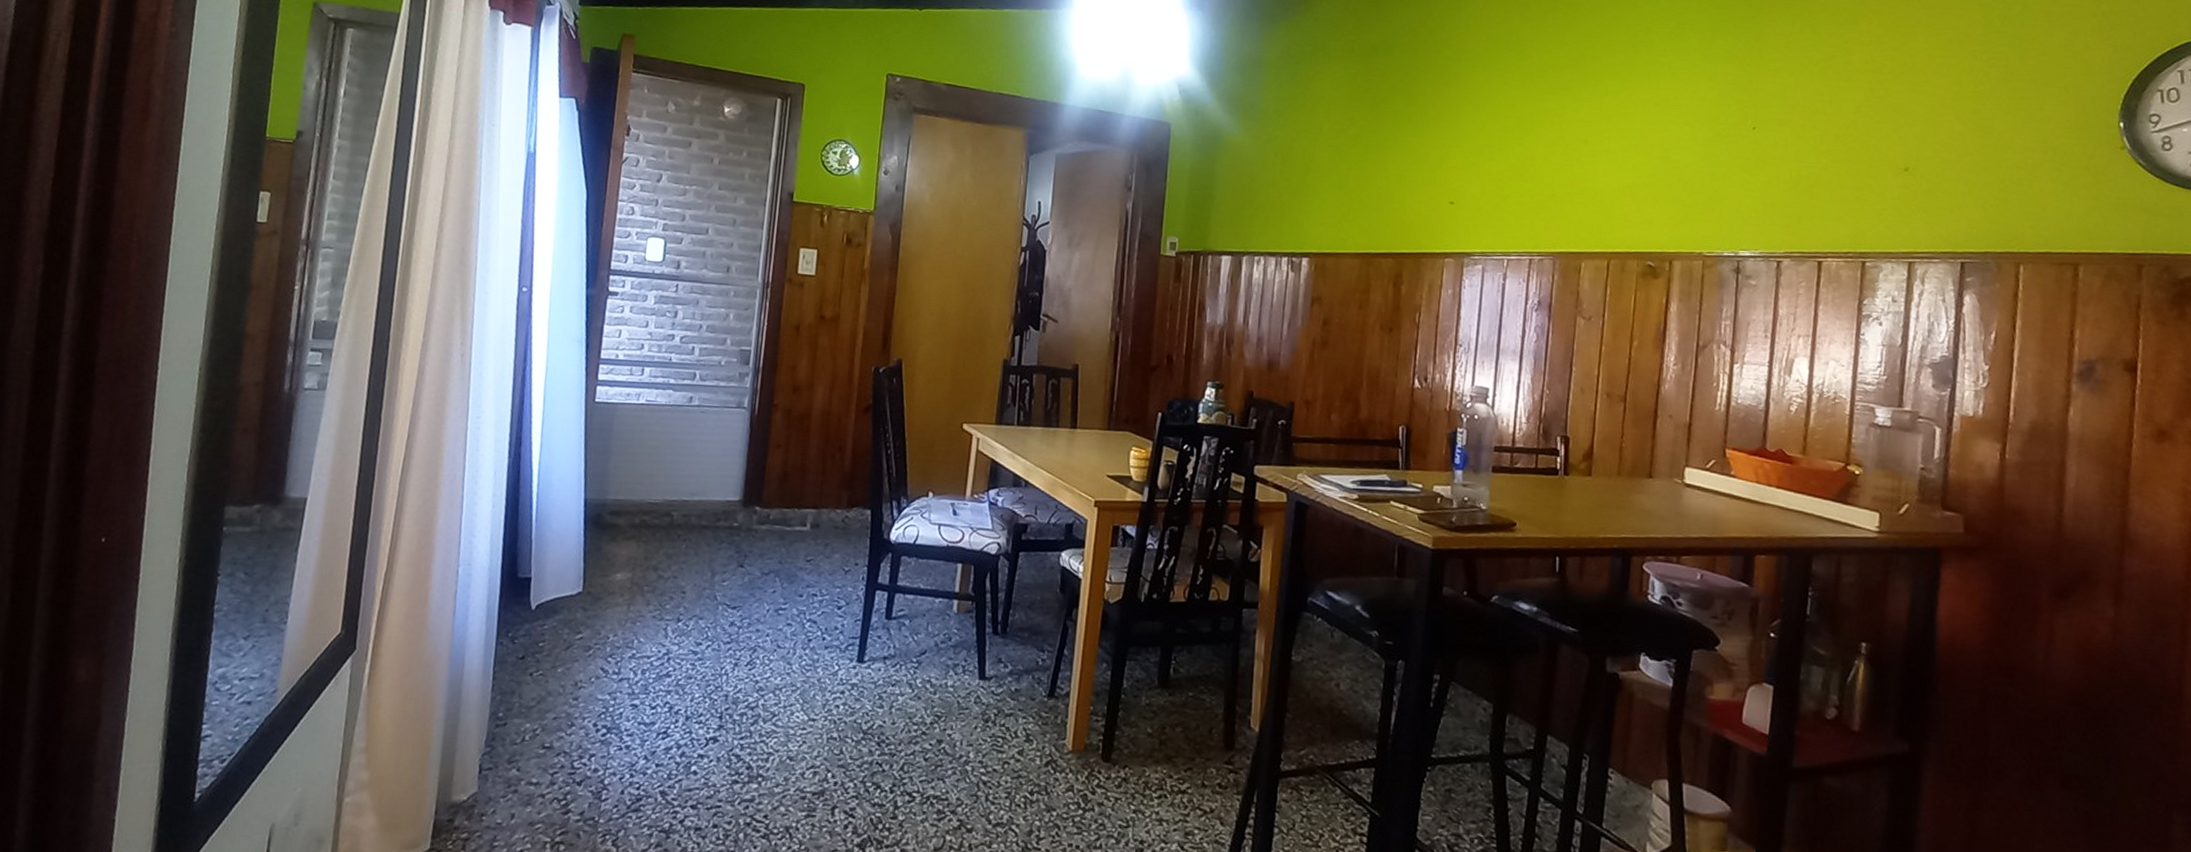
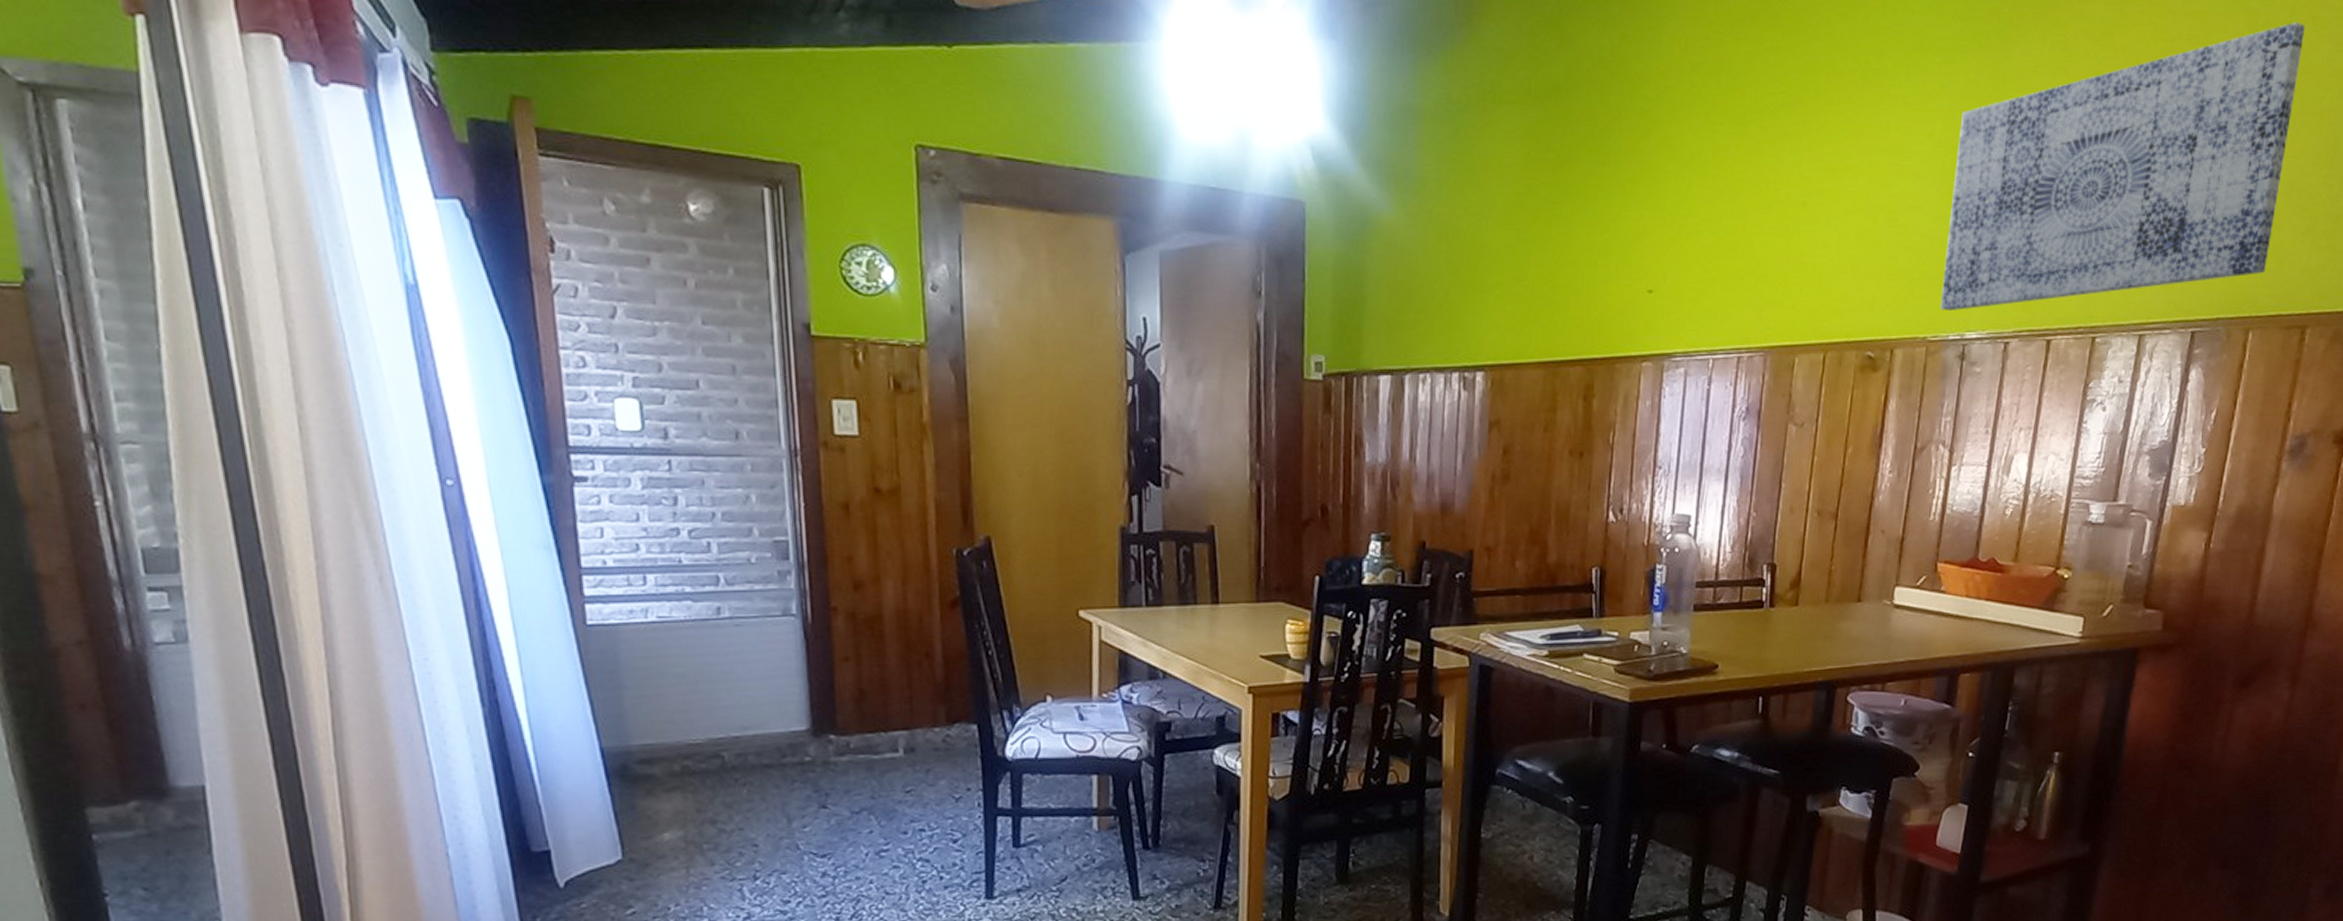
wall art: none [1714,15,2039,232] -> present [1940,22,2305,310]

